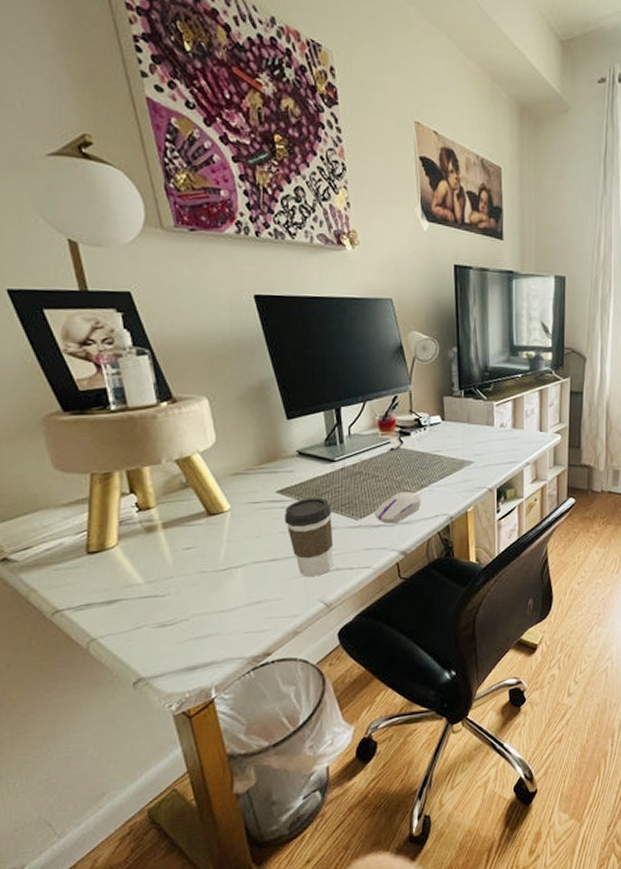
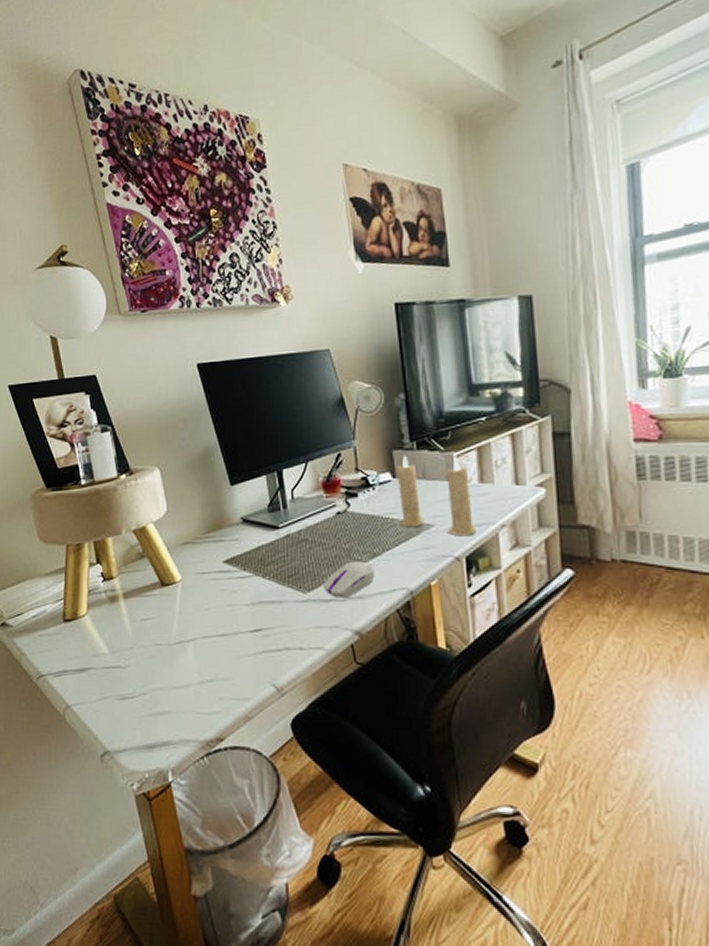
coffee cup: present [284,497,333,577] -> none [231,568,283,655]
candle: none [445,401,506,472] -> present [396,455,476,537]

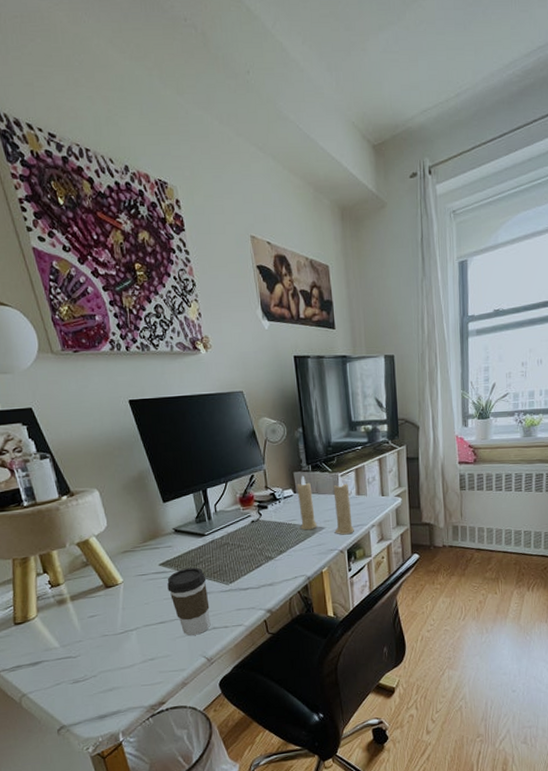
coffee cup: none [231,568,283,655] -> present [167,567,211,636]
computer mouse: present [323,561,375,598] -> none [242,557,282,587]

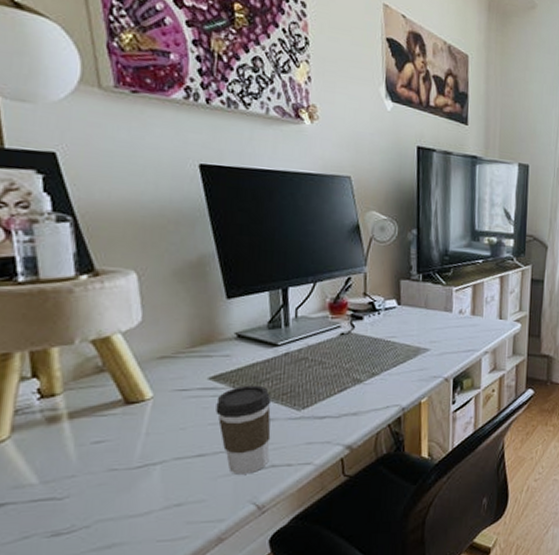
candle: present [296,475,354,535] -> none [399,285,464,360]

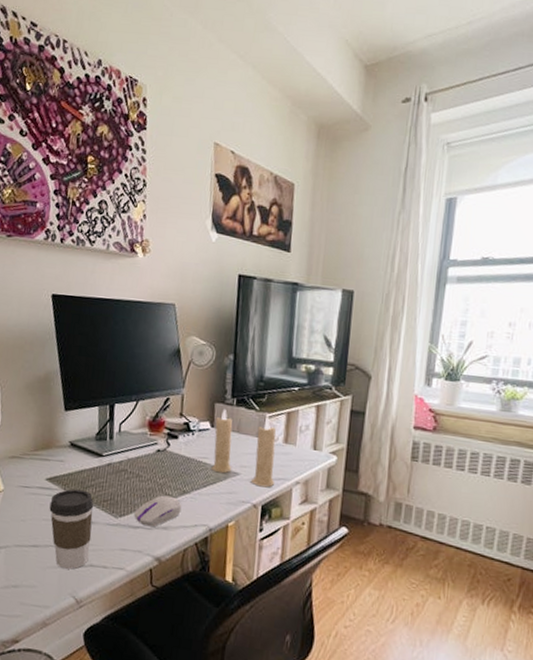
computer mouse: none [319,380,372,415] -> present [134,495,182,527]
candle: none [399,285,464,360] -> present [210,409,276,488]

